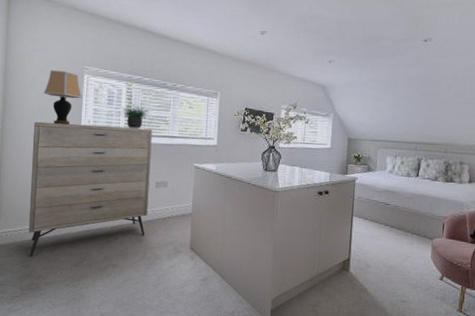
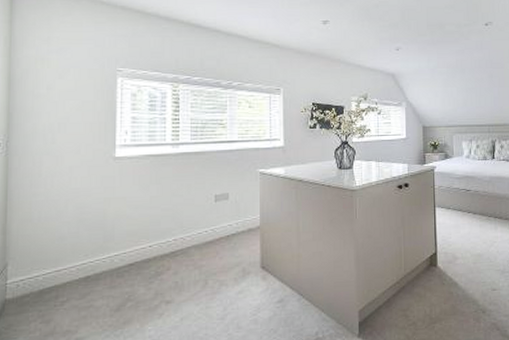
dresser: present [28,121,153,257] -> none [49,135,207,309]
table lamp: present [44,70,83,125] -> none [64,75,116,140]
potted plant: present [121,103,149,129] -> none [167,106,201,136]

